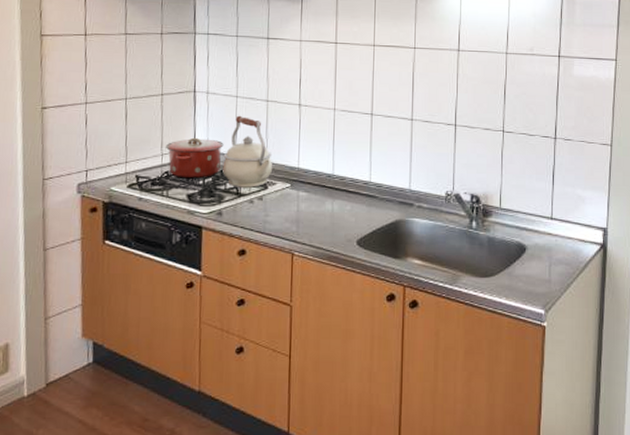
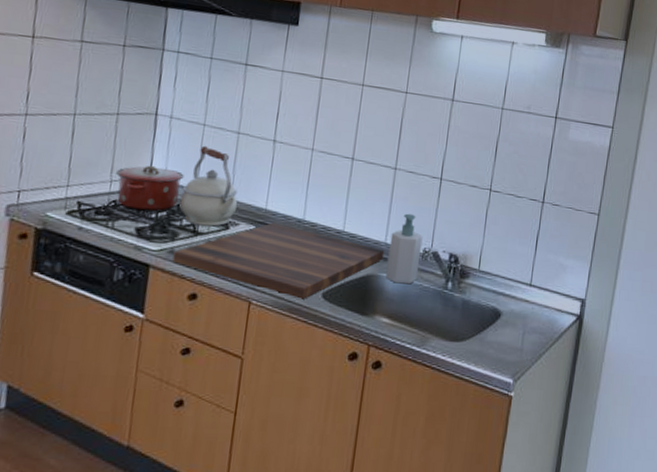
cutting board: none [221,179,410,248] -> present [172,222,385,299]
soap bottle: none [413,160,444,227] -> present [386,213,423,285]

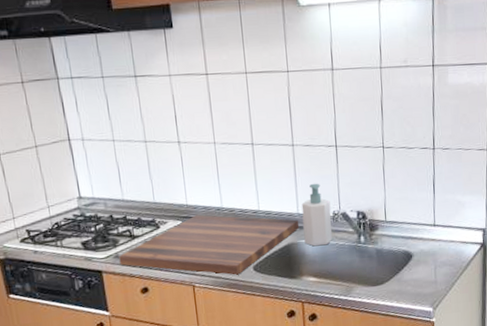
casserole: present [115,165,184,212] -> none [49,186,110,228]
kettle: present [179,145,238,227] -> none [110,159,162,230]

